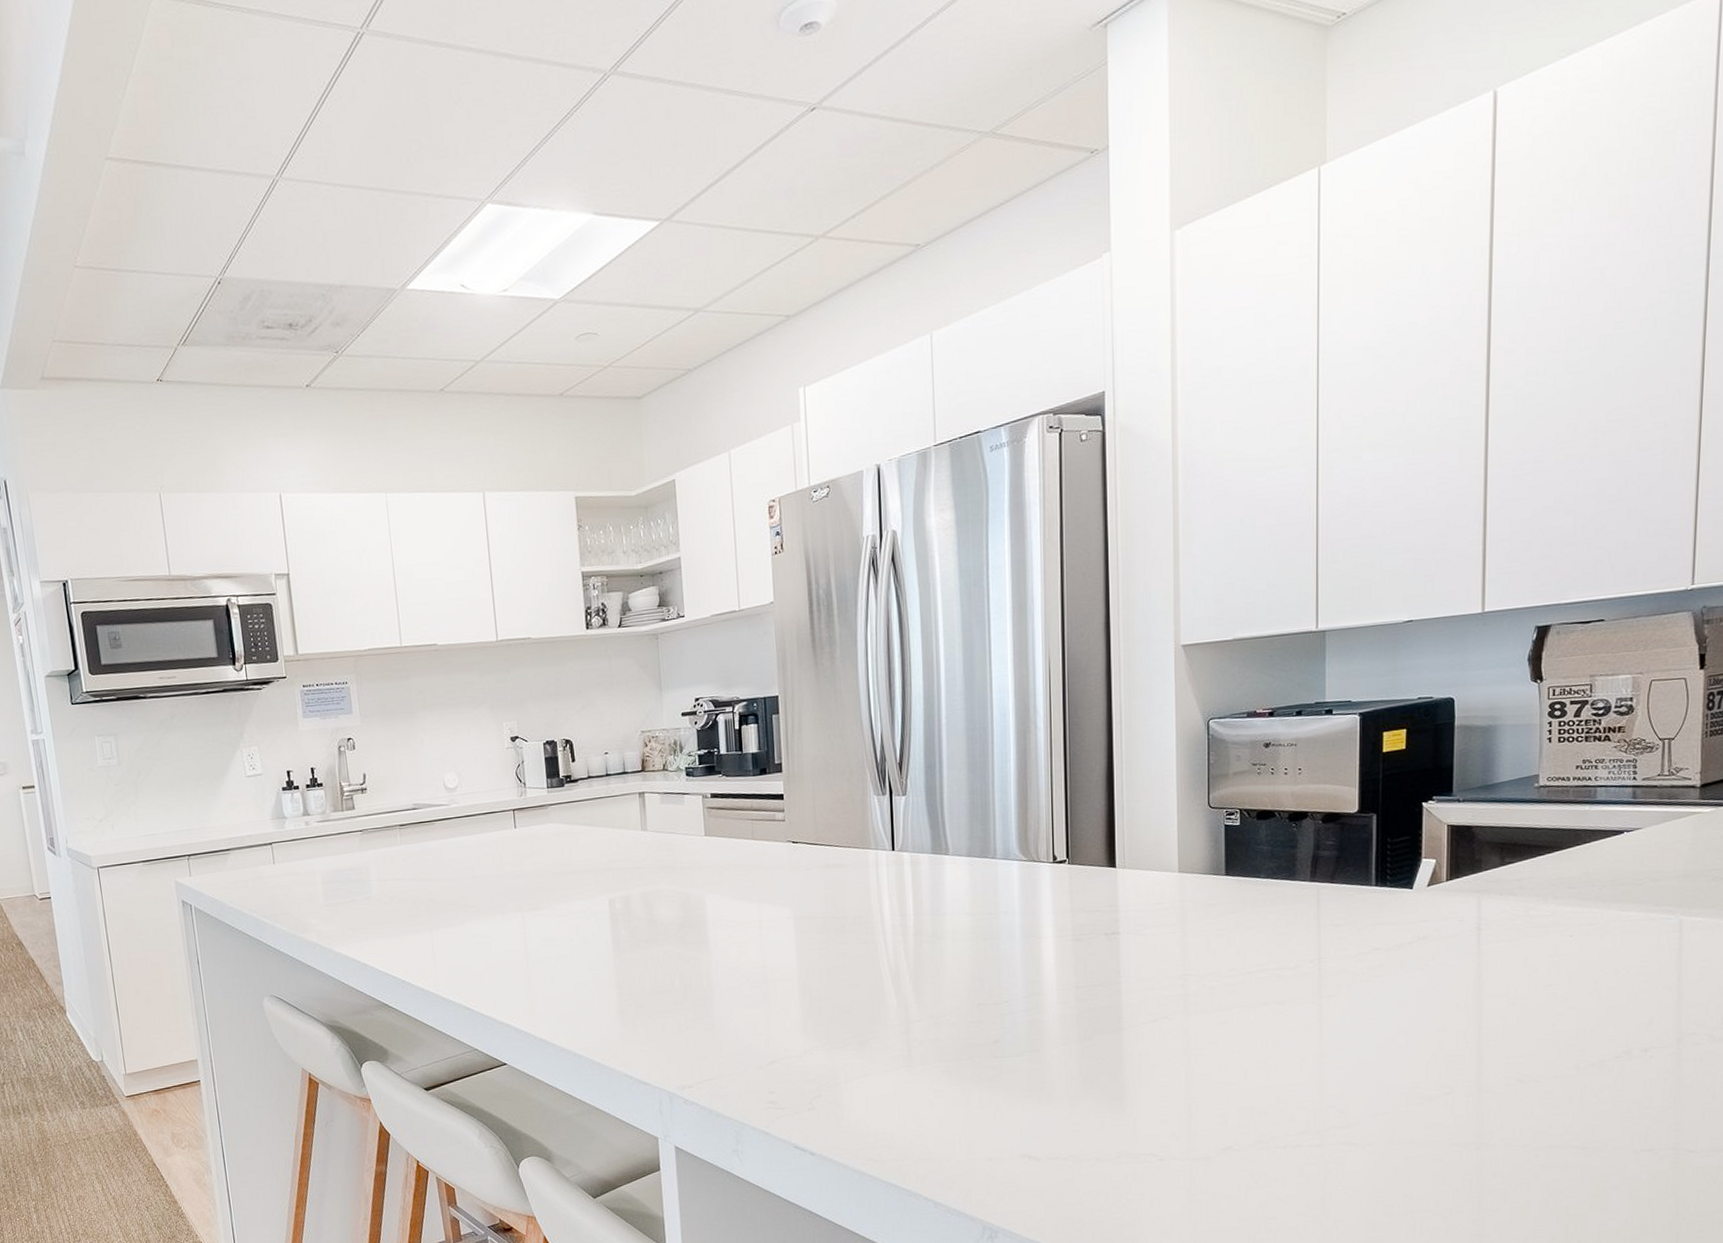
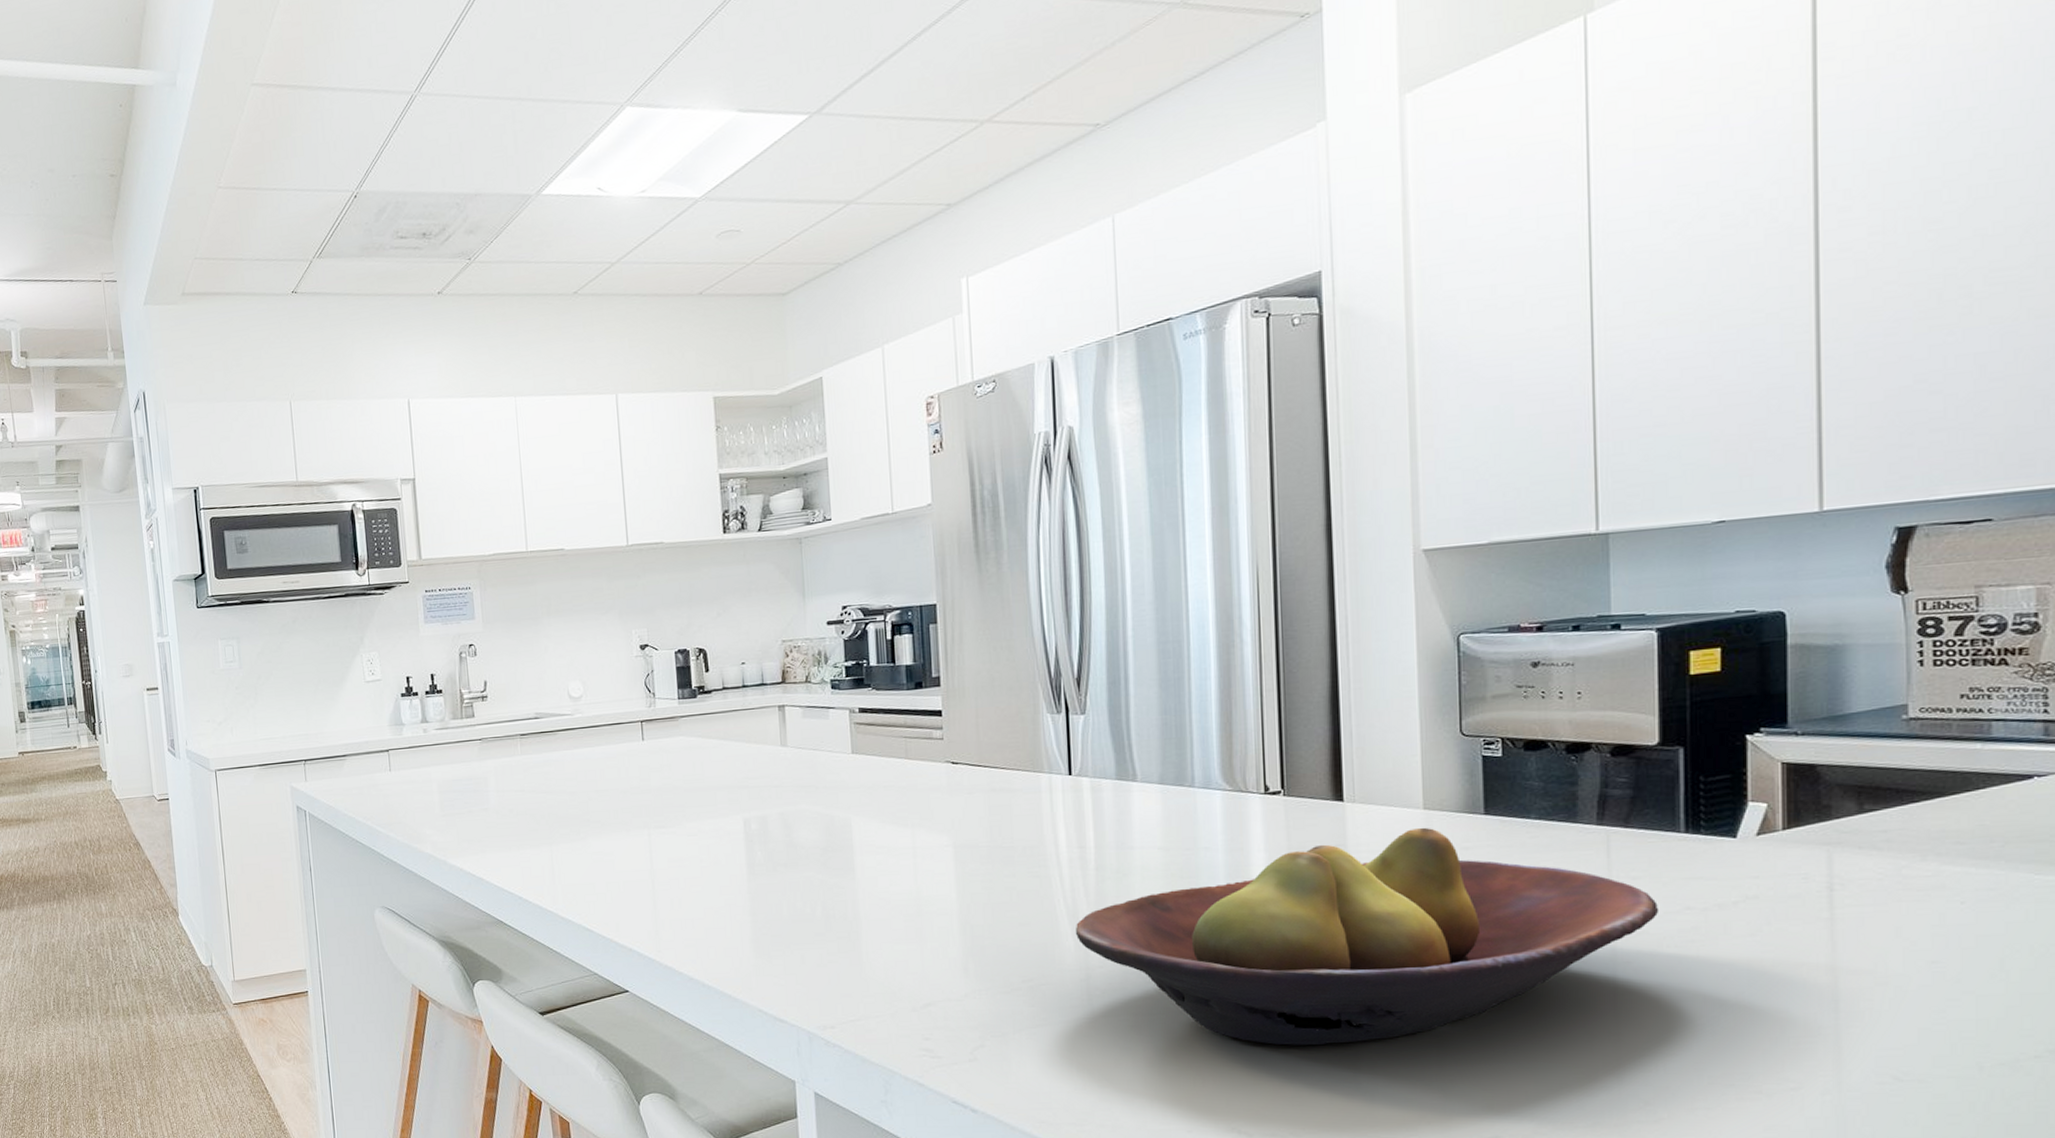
fruit bowl: none [898,888,1355,1081] -> present [1076,827,1659,1045]

